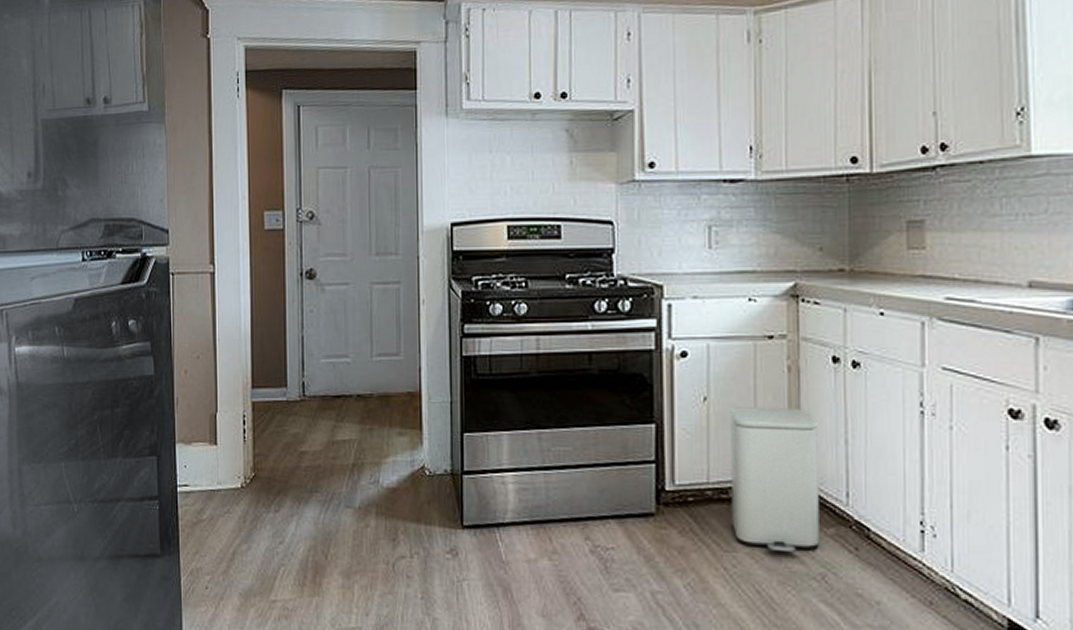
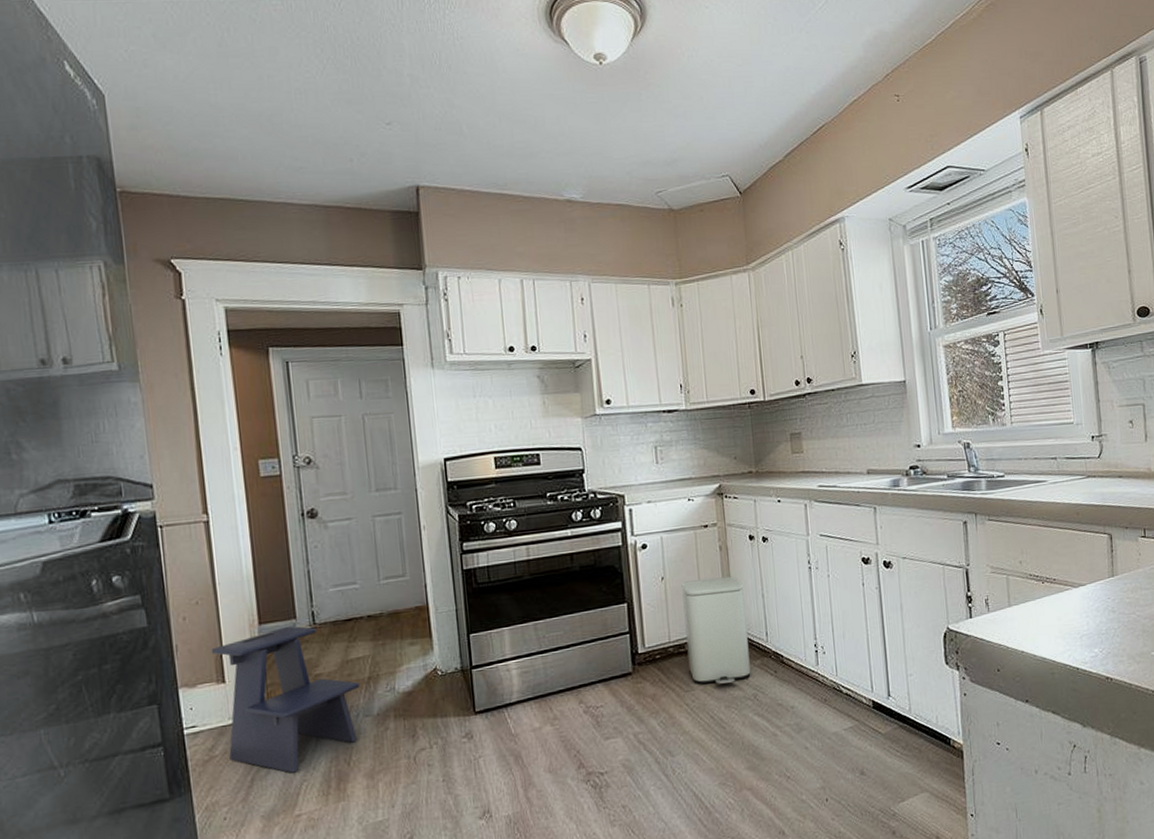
step stool: none [207,394,343,554] -> present [211,626,360,773]

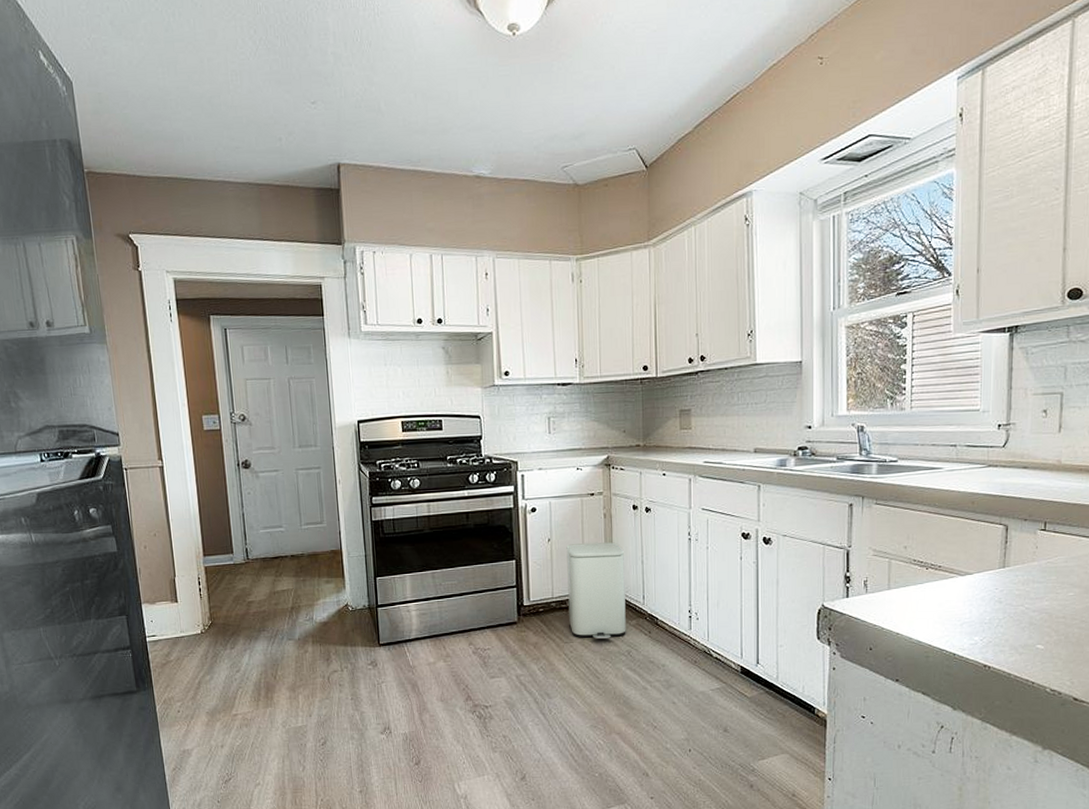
step stool: present [211,626,360,773] -> none [166,559,284,680]

